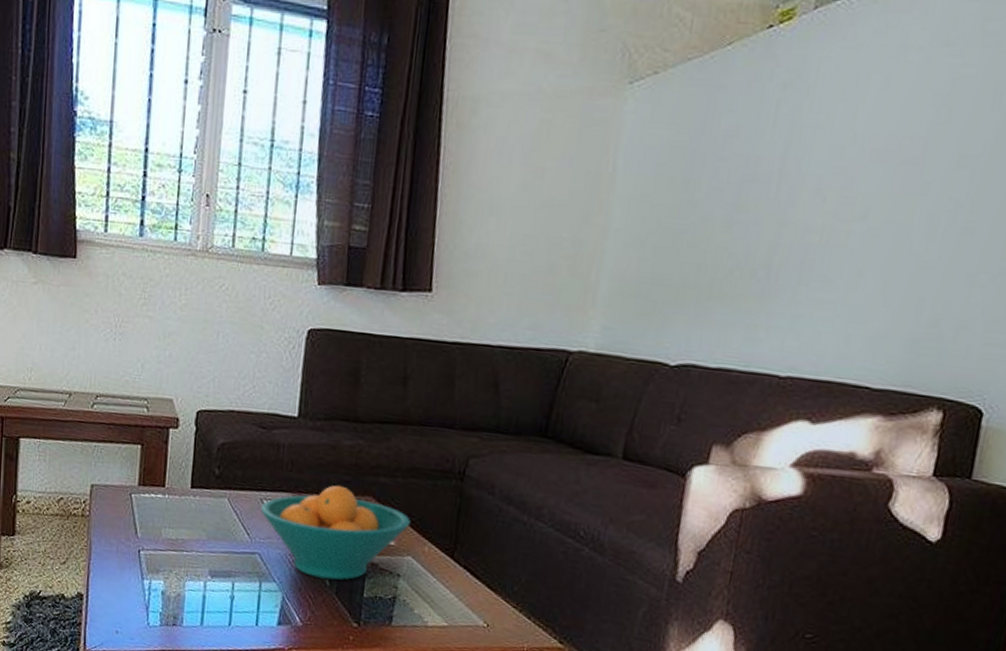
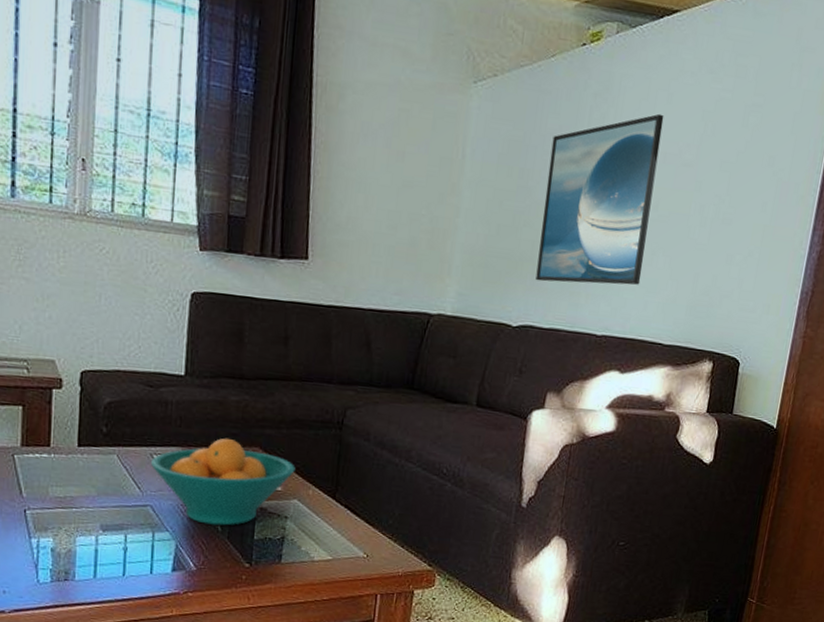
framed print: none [700,101,879,315] -> present [535,113,664,285]

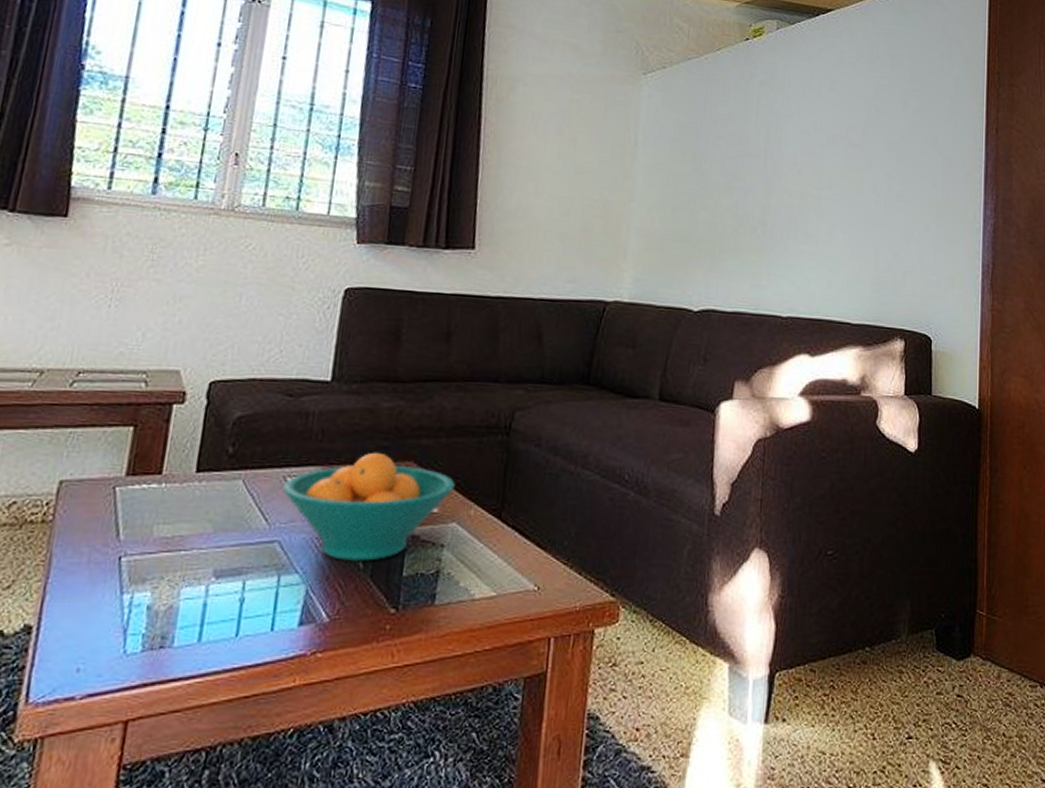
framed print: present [535,113,664,285] -> none [715,99,829,264]

